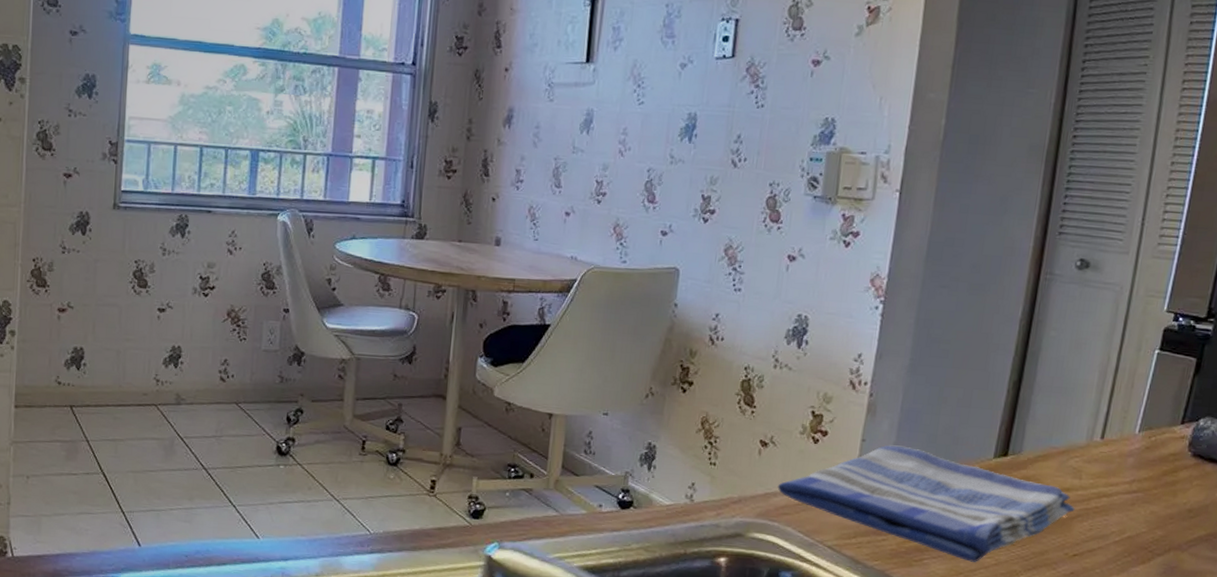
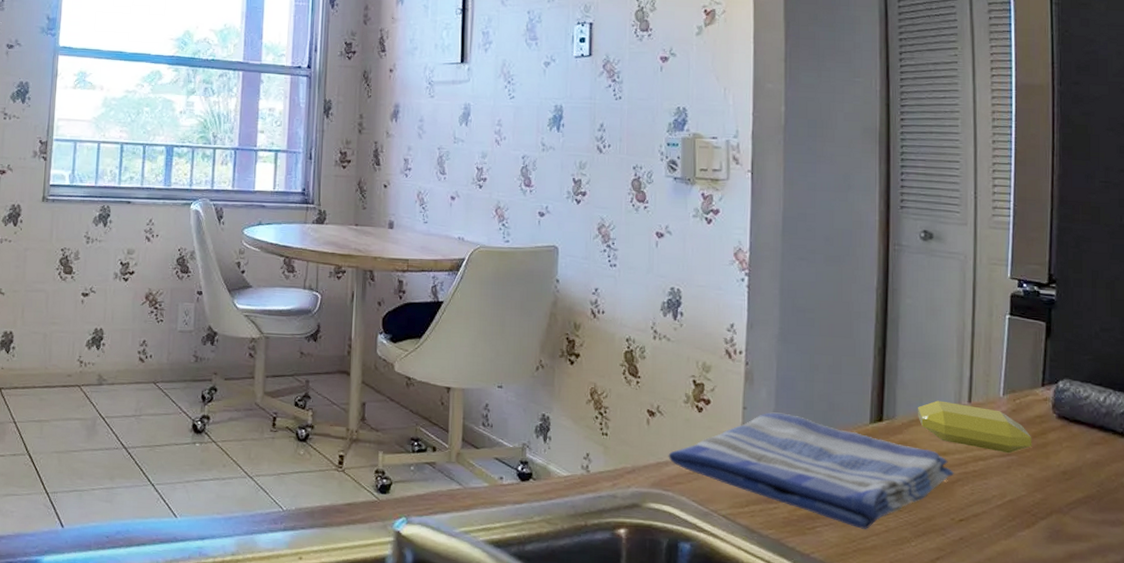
soap bar: none [1045,436,1162,491] -> present [918,400,1032,454]

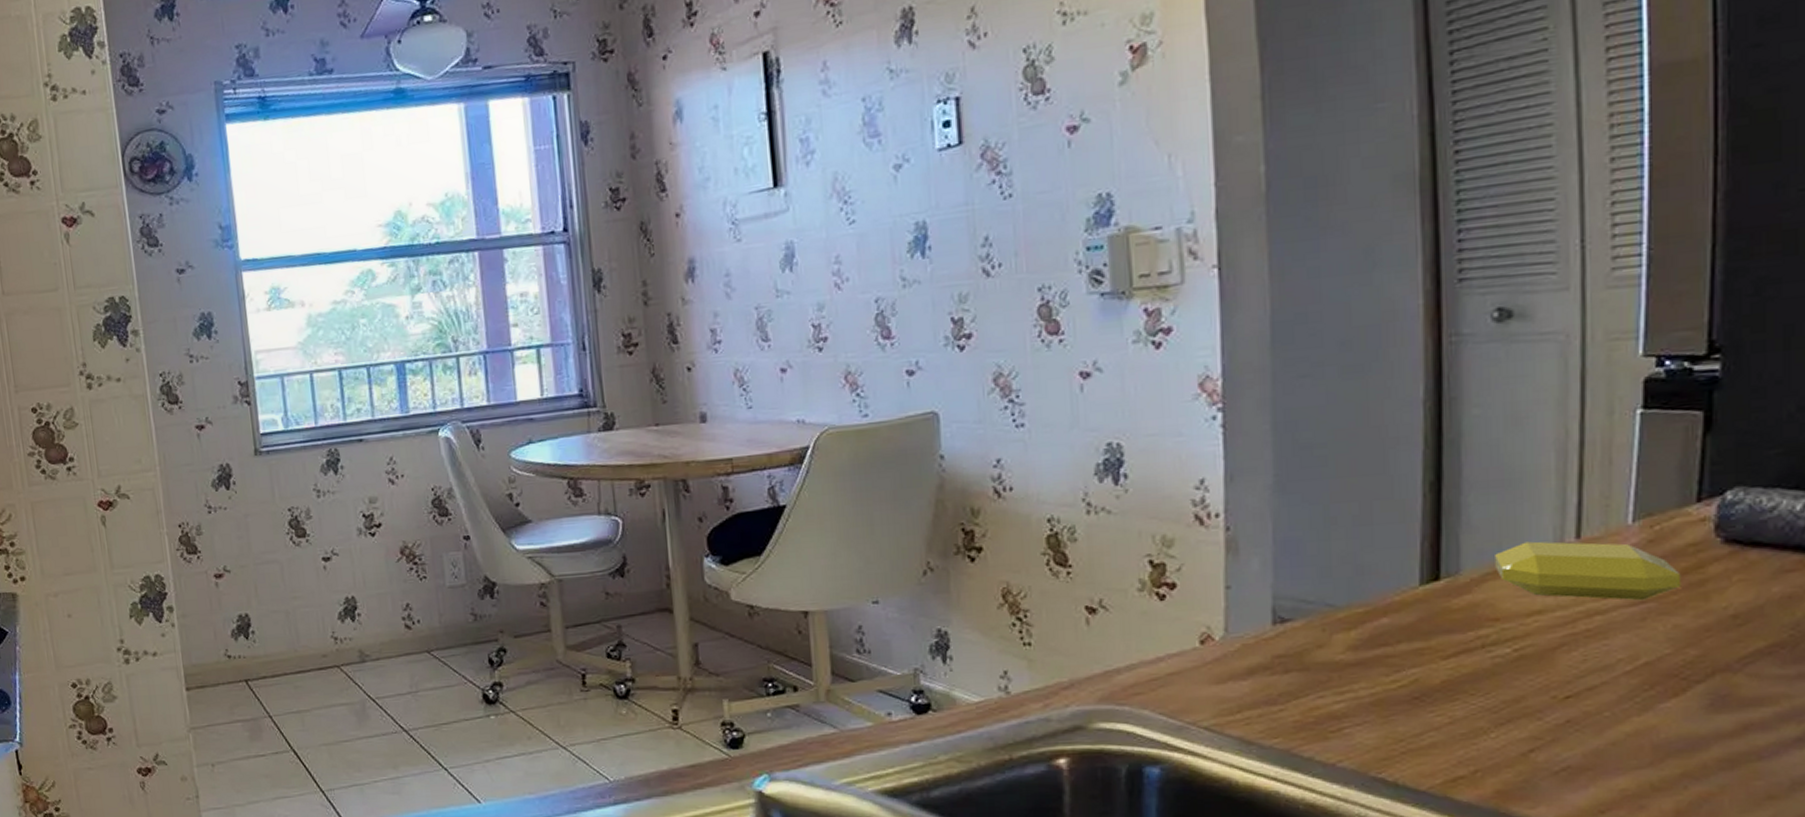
dish towel: present [668,412,954,529] -> none [1120,587,1555,724]

